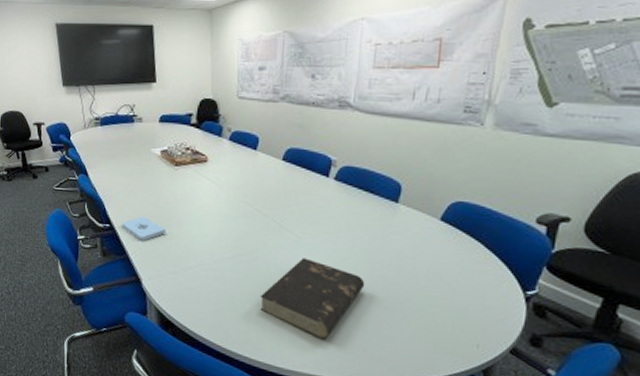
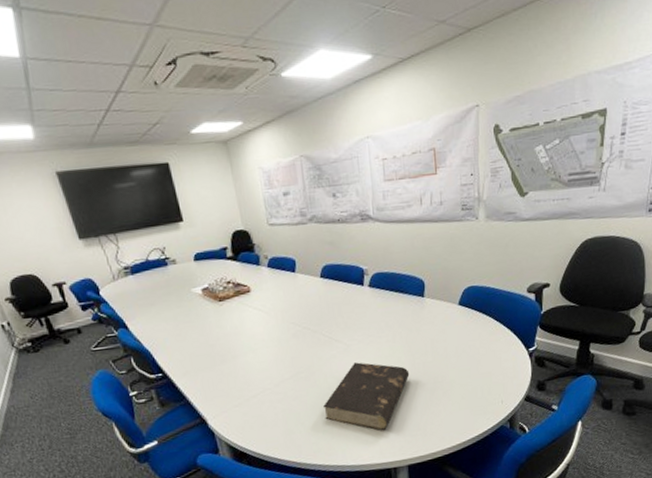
notepad: present [121,216,166,241] -> none [175,357,223,382]

